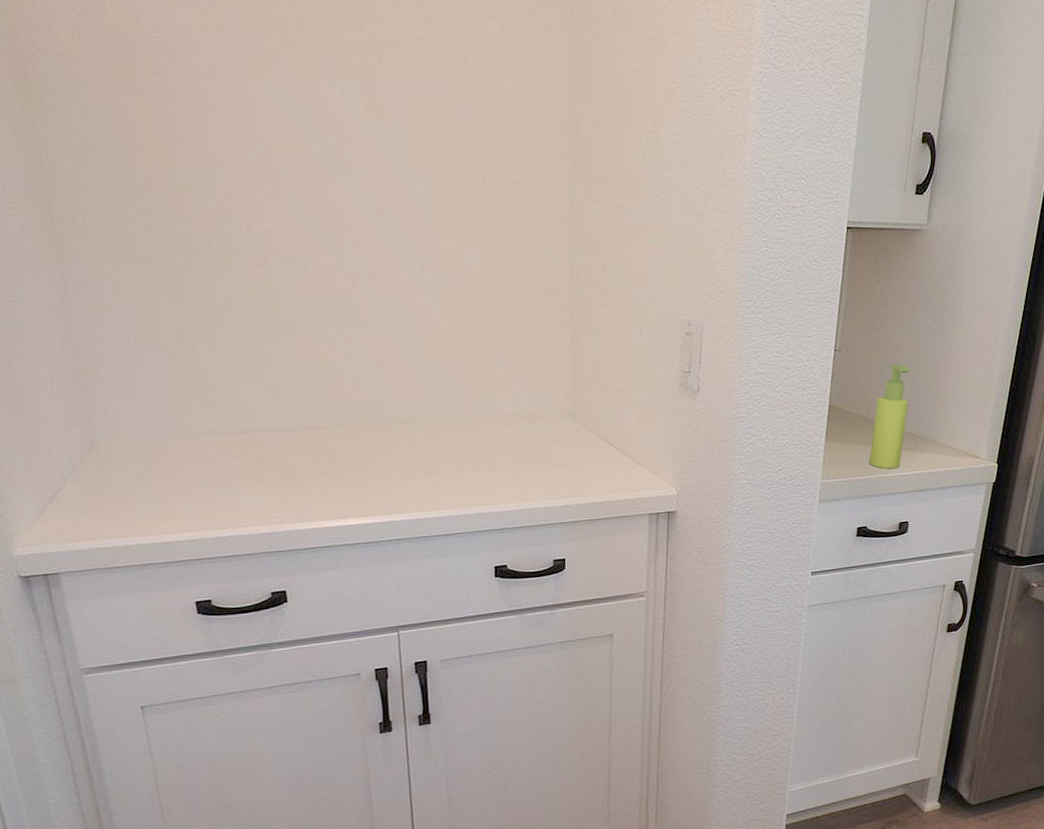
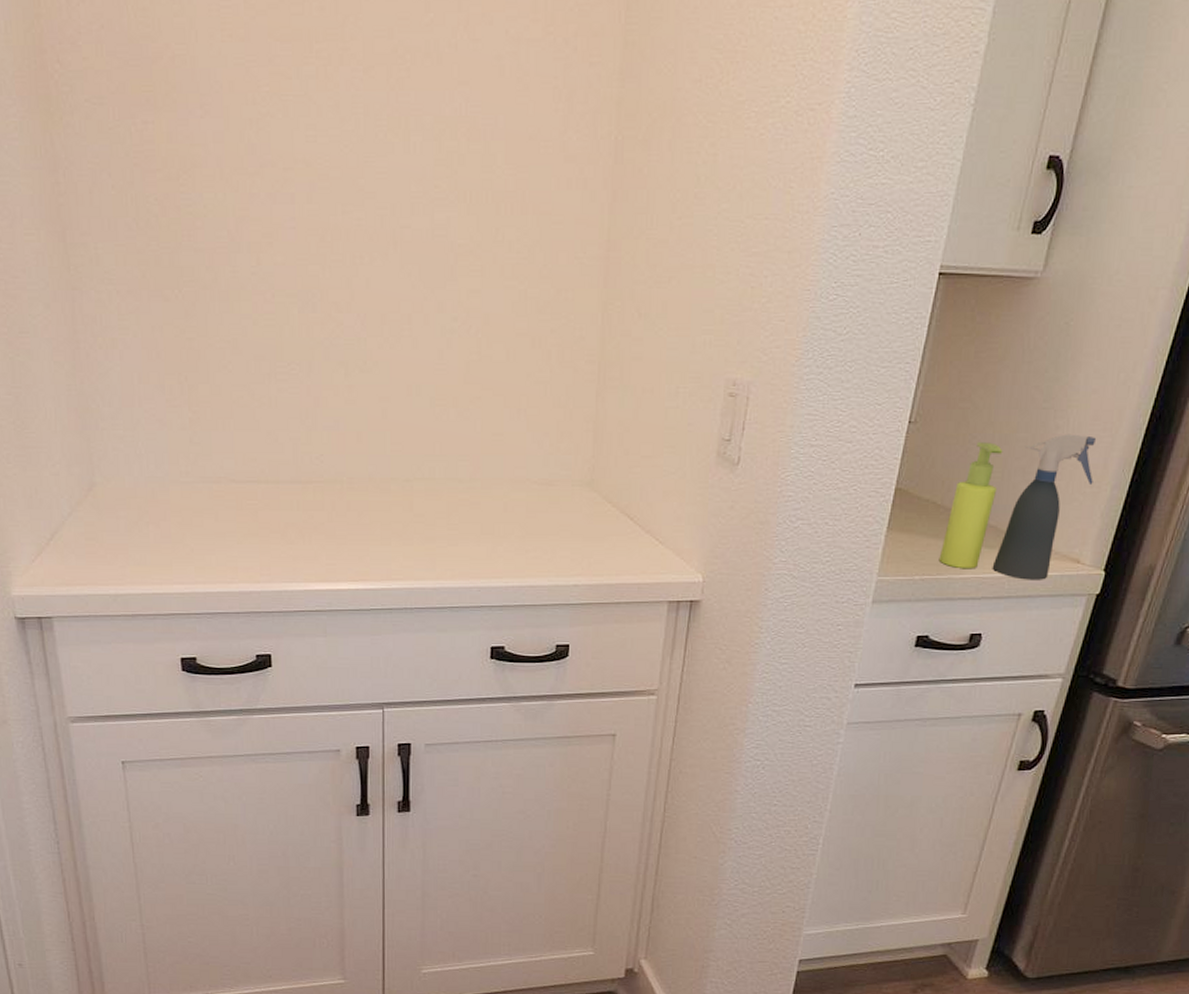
spray bottle: none [911,354,982,475] -> present [992,434,1097,580]

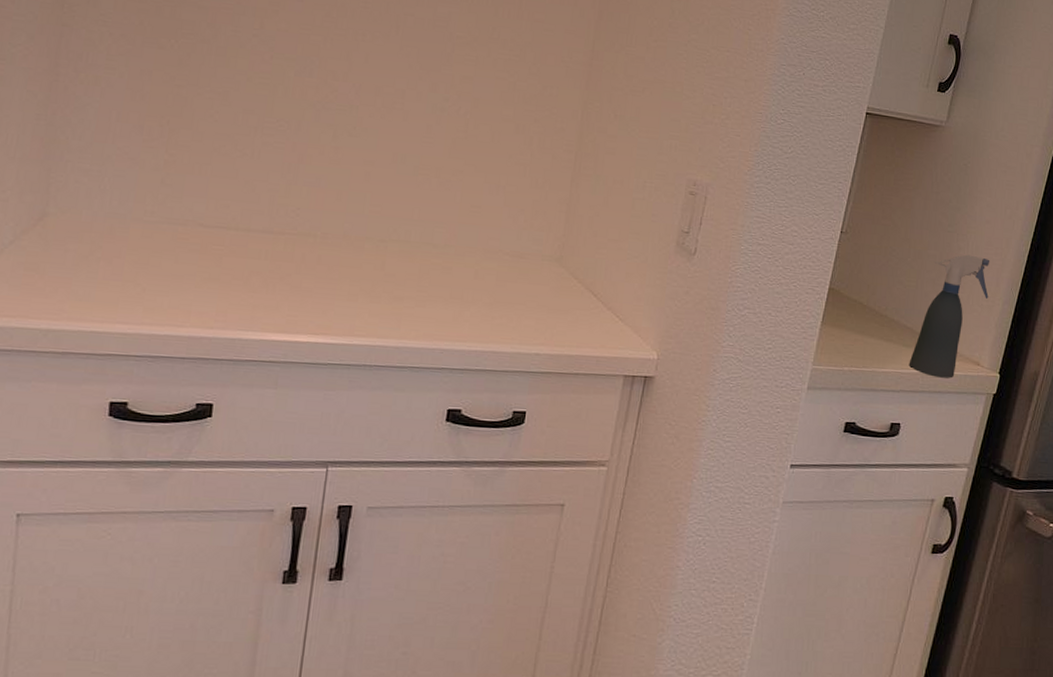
soap dispenser: present [938,442,1003,569] -> none [864,255,917,364]

